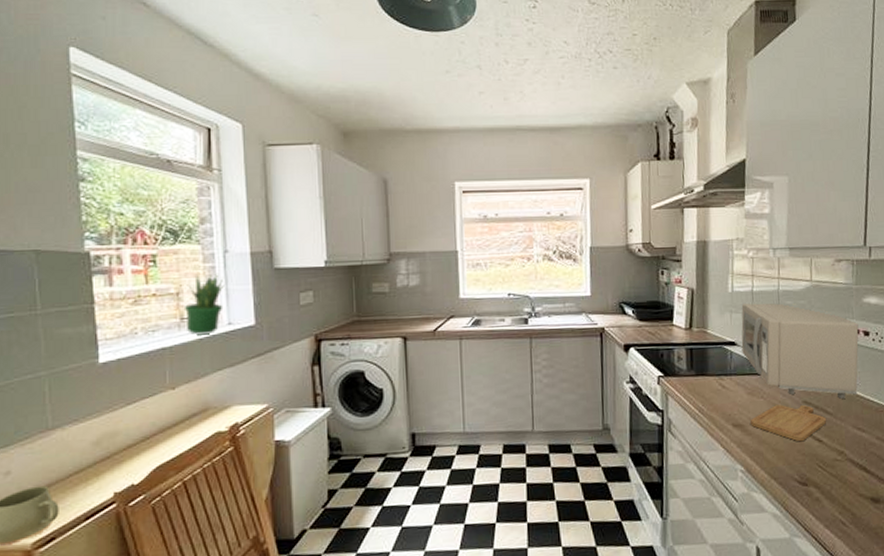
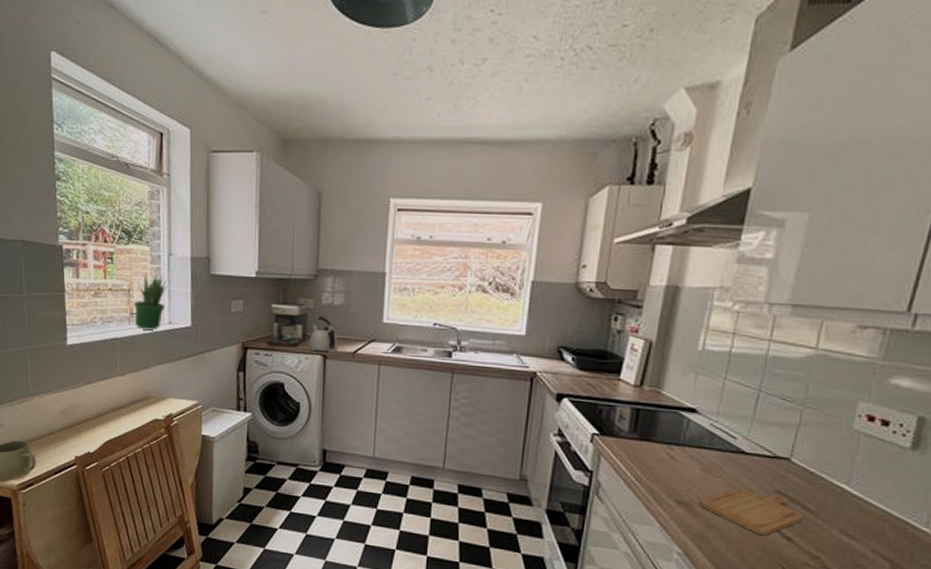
coffee maker: none [341,287,385,335] -> present [266,301,308,348]
kettle: none [387,298,417,335] -> present [309,315,338,352]
microwave: present [741,303,859,399] -> none [703,366,876,496]

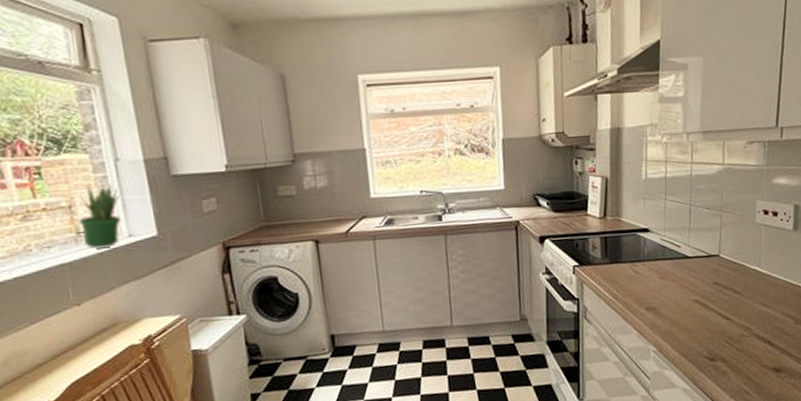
coffee maker: present [266,301,308,348] -> none [247,190,295,241]
kettle: present [309,315,338,352] -> none [297,200,329,239]
chopping board: present [699,488,804,536] -> none [663,285,735,321]

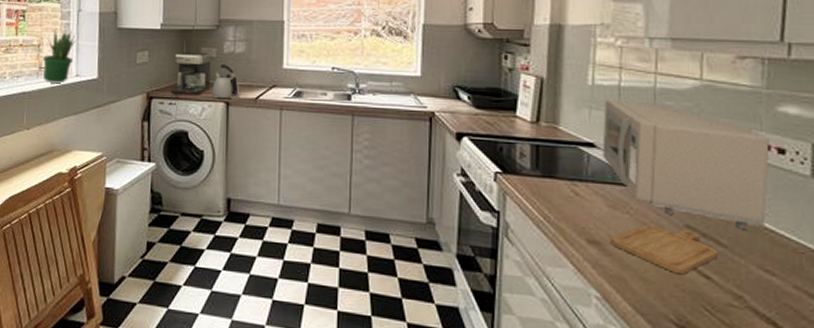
coffee maker: none [247,190,295,241] -> present [170,51,211,96]
kettle: none [297,200,329,239] -> present [212,63,240,99]
microwave: none [654,188,768,278] -> present [602,100,770,229]
chopping board: none [663,285,735,321] -> present [611,224,719,275]

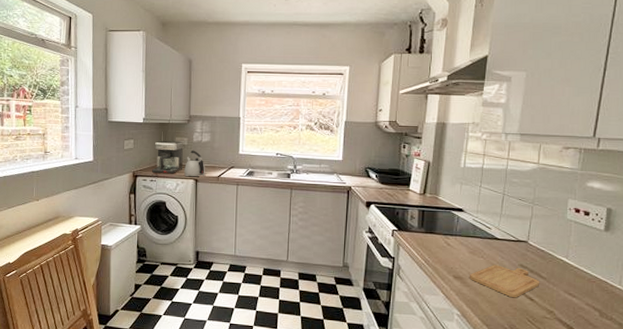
planter: present [42,29,76,84] -> none [47,121,74,165]
microwave: present [602,100,770,229] -> none [468,178,580,267]

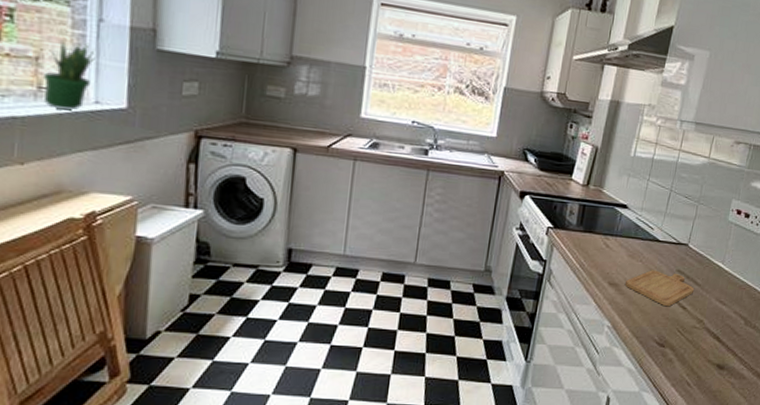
planter: none [47,121,74,165] -> present [42,39,95,111]
coffee maker: present [151,140,183,174] -> none [225,87,279,139]
kettle: present [184,150,206,177] -> none [277,106,311,145]

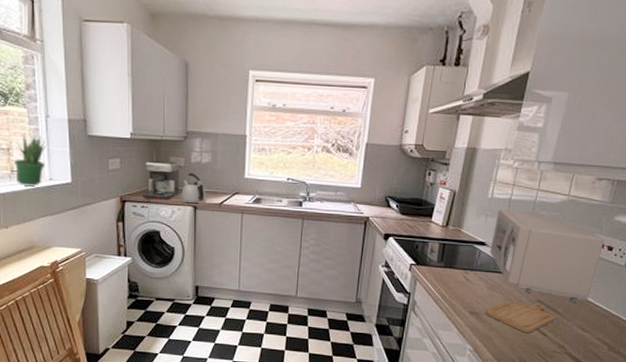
coffee maker: none [225,87,279,139] -> present [142,160,179,200]
kettle: none [277,106,311,145] -> present [181,172,206,203]
microwave: none [631,169,742,273] -> present [490,209,605,302]

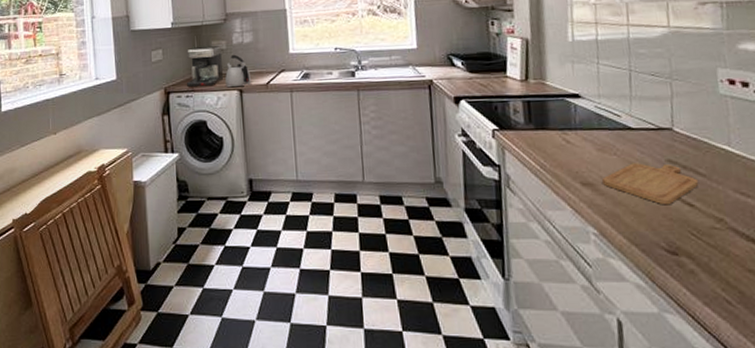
planter: present [13,133,47,187] -> none [62,35,93,89]
microwave: present [490,209,605,302] -> none [584,52,738,158]

